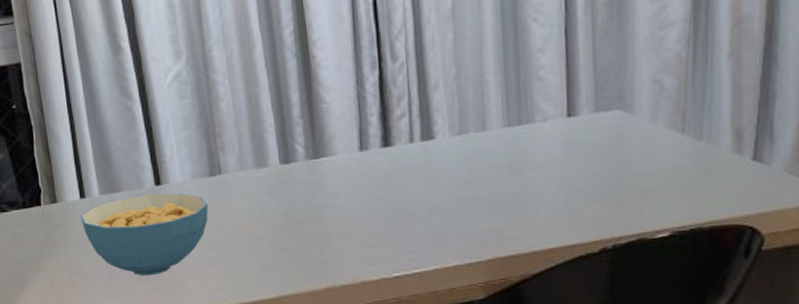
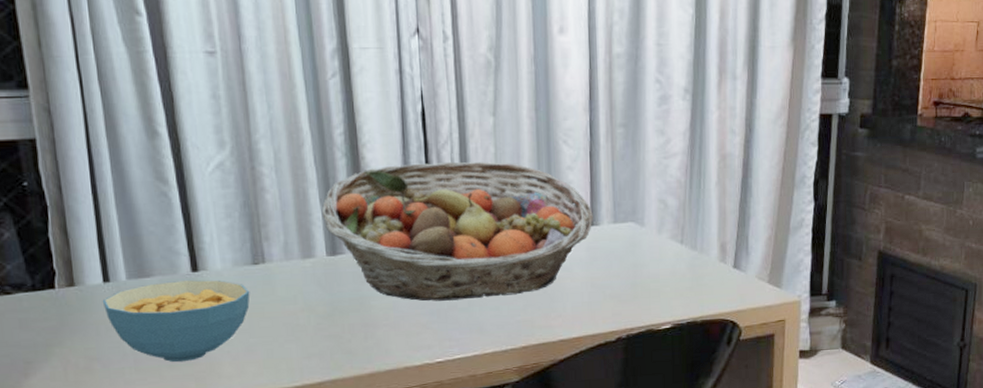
fruit basket: none [274,50,570,210] -> present [321,161,593,302]

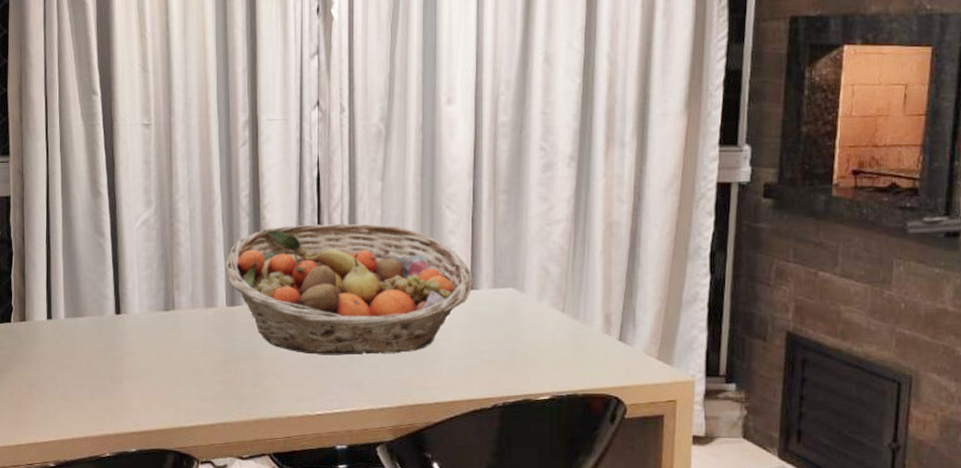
cereal bowl: present [102,279,250,363] -> none [44,322,160,395]

